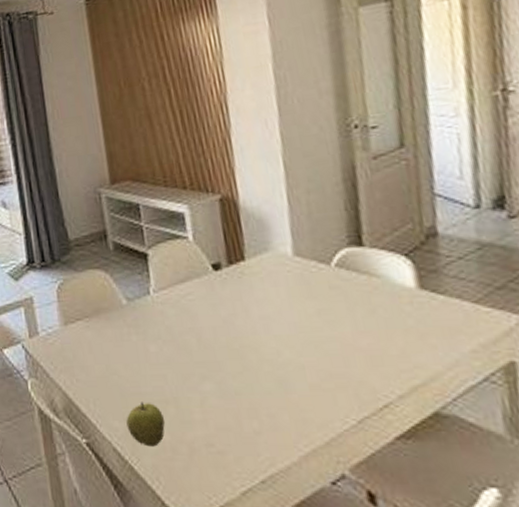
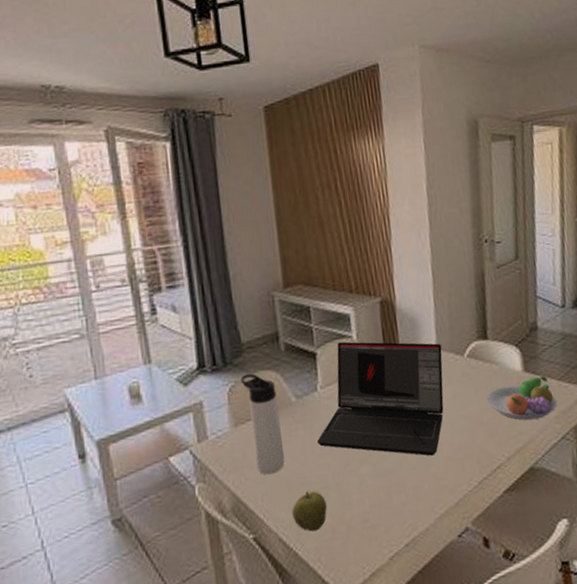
thermos bottle: none [69,271,117,379] -> present [240,373,285,475]
laptop: none [151,242,306,381] -> present [316,341,444,456]
fruit bowl: none [364,296,475,352] -> present [486,376,558,421]

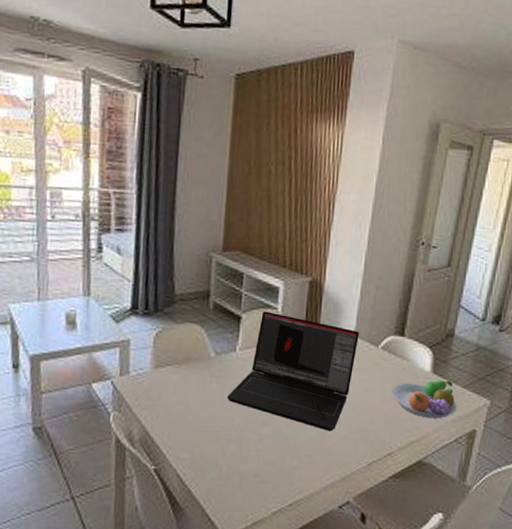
thermos bottle: present [240,373,285,475] -> none [168,323,198,417]
apple: present [292,491,327,532] -> none [193,439,225,475]

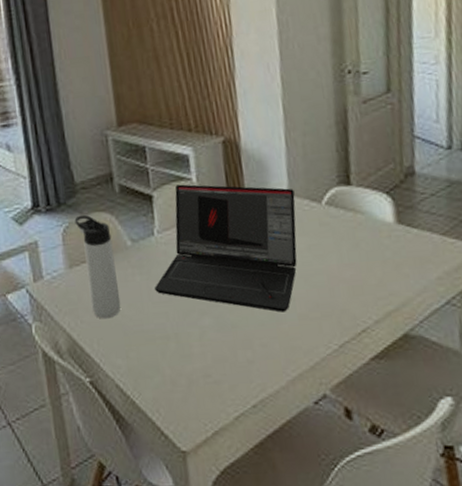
thermos bottle: none [168,323,198,417] -> present [74,214,121,319]
fruit bowl: present [391,380,458,419] -> none [349,229,441,280]

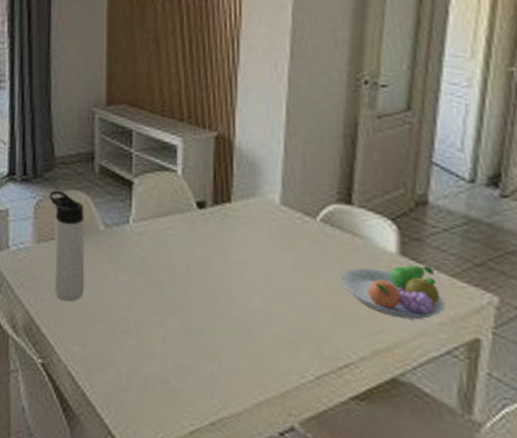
laptop: present [154,184,297,313] -> none [121,175,287,329]
fruit bowl: none [349,229,441,280] -> present [341,265,446,320]

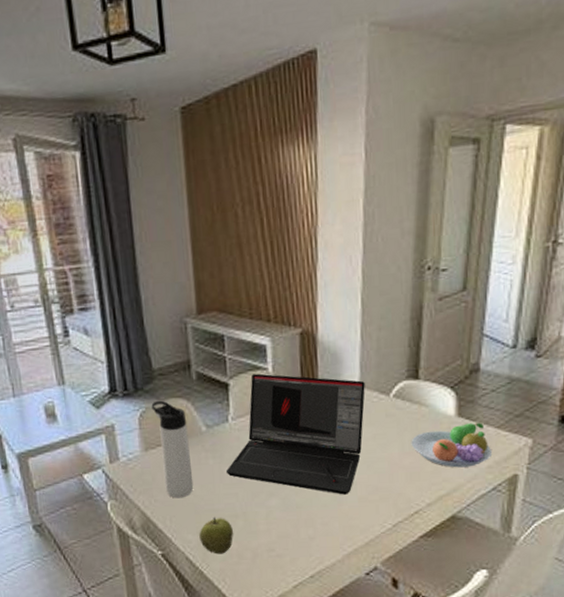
apple: none [85,330,123,376] -> present [199,517,233,554]
laptop: none [121,175,287,329] -> present [225,373,365,495]

